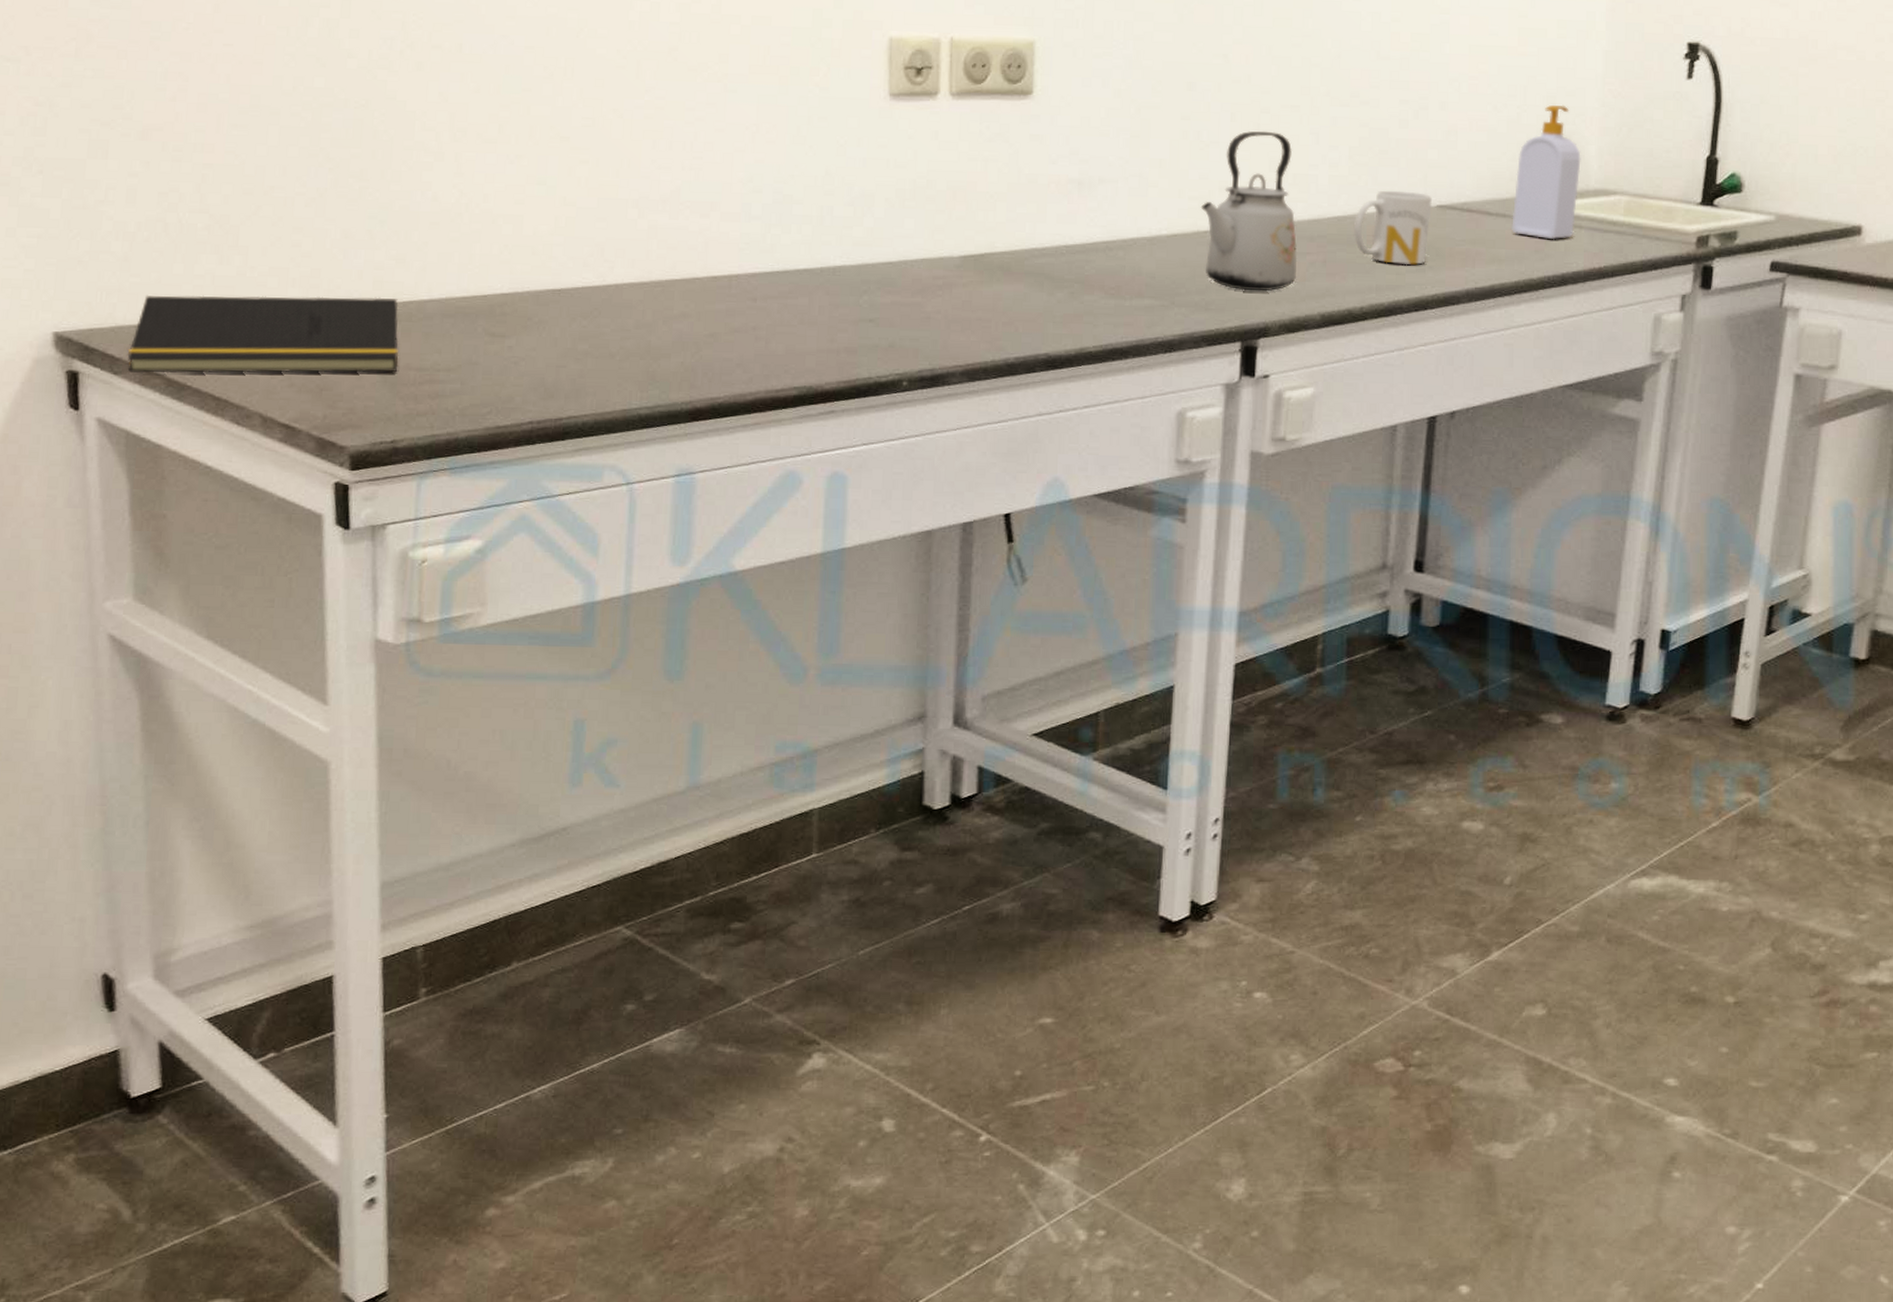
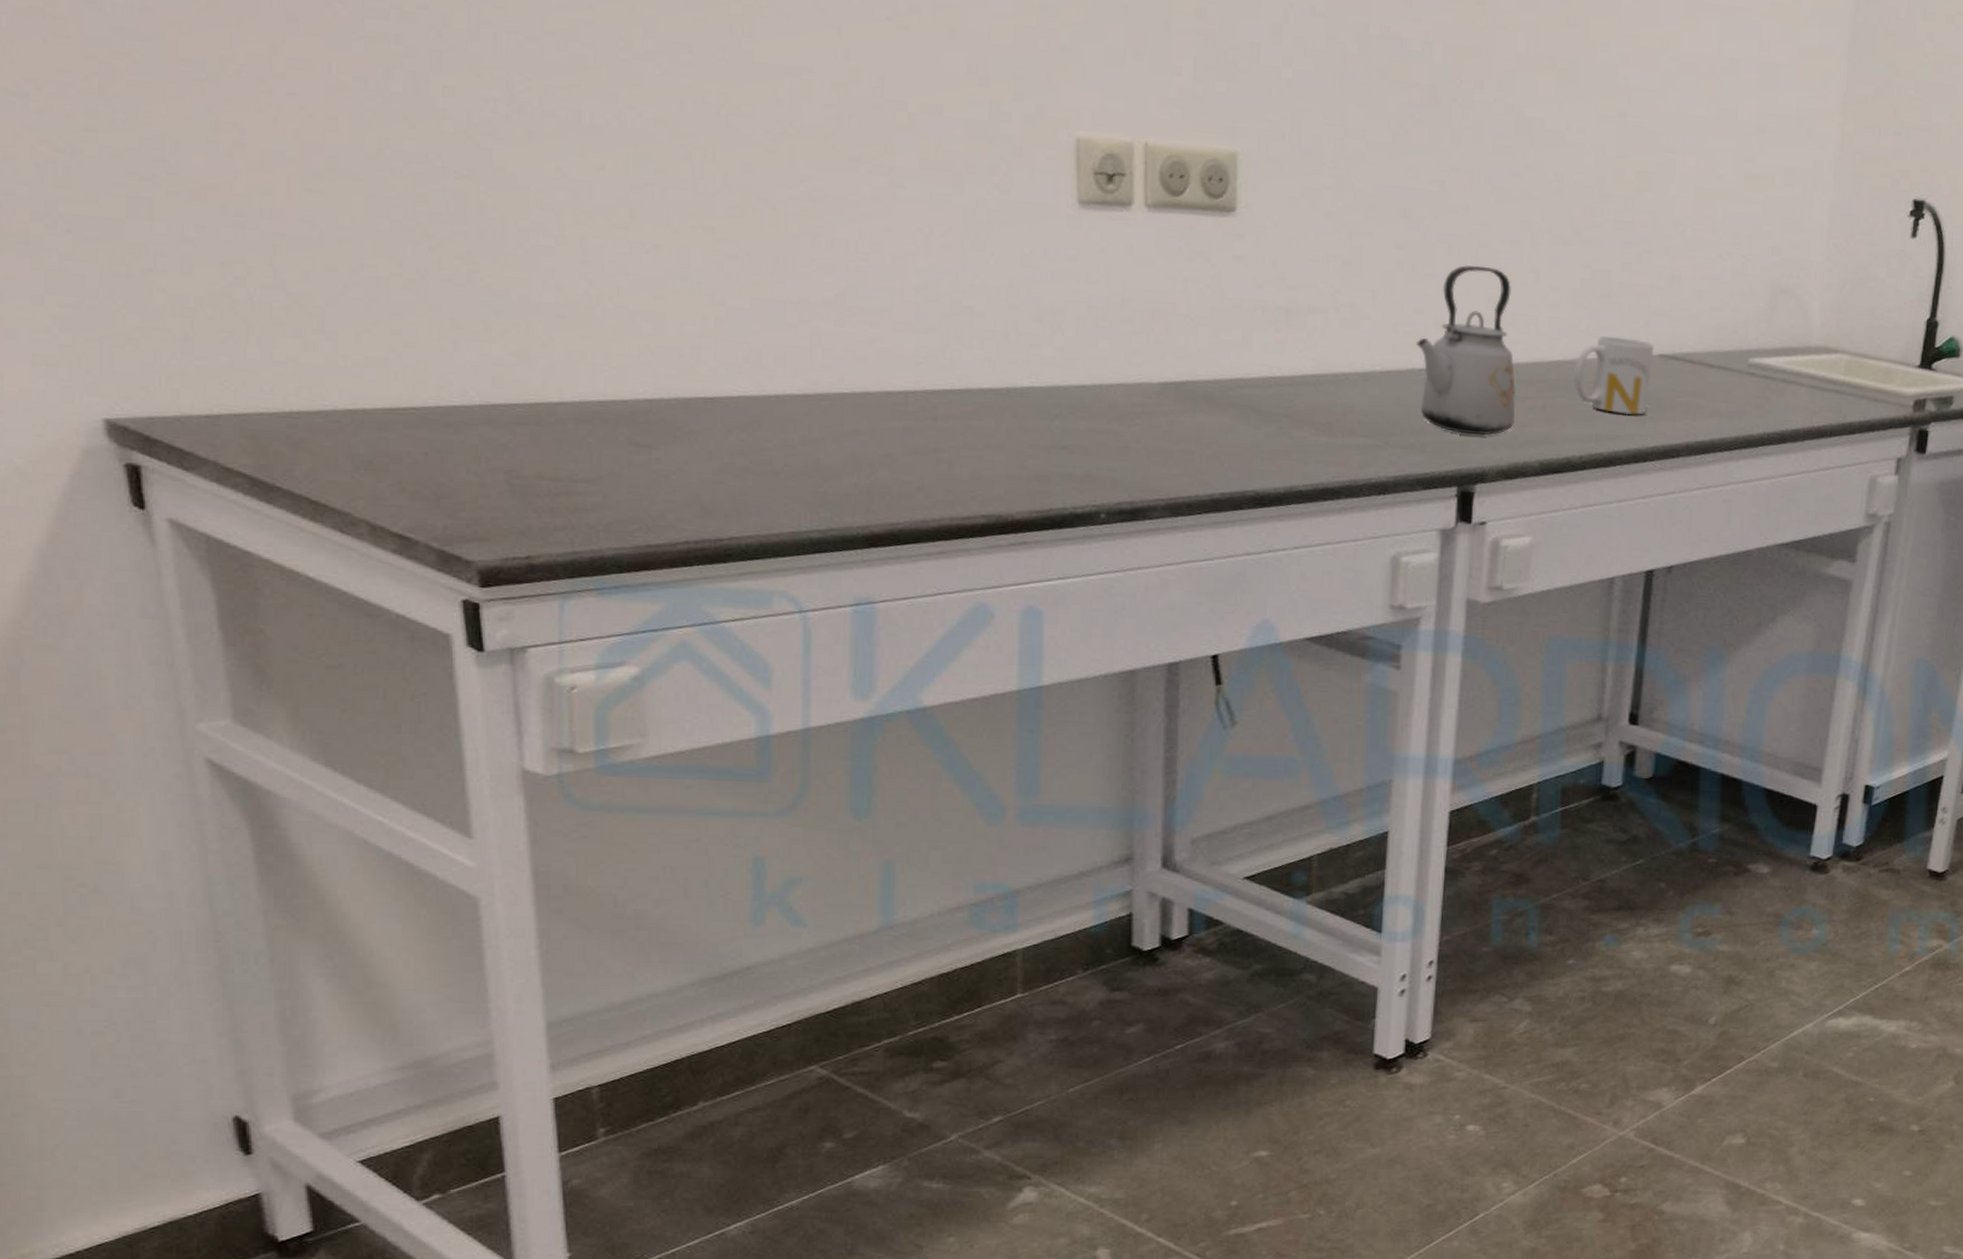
notepad: present [127,295,399,373] -> none [199,381,529,481]
soap bottle: present [1511,105,1581,239] -> none [1733,256,1804,396]

